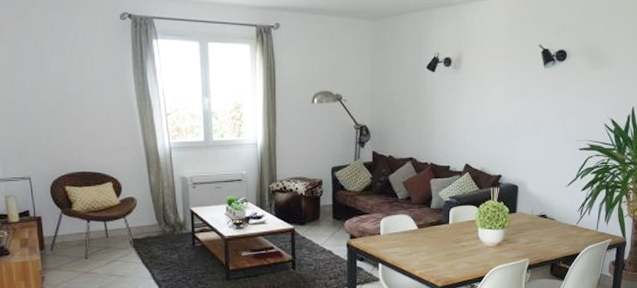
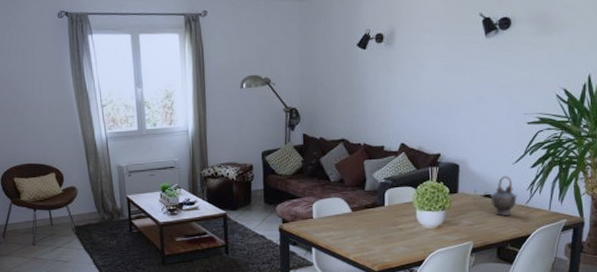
teapot: none [546,198,570,235] -> present [491,176,518,216]

